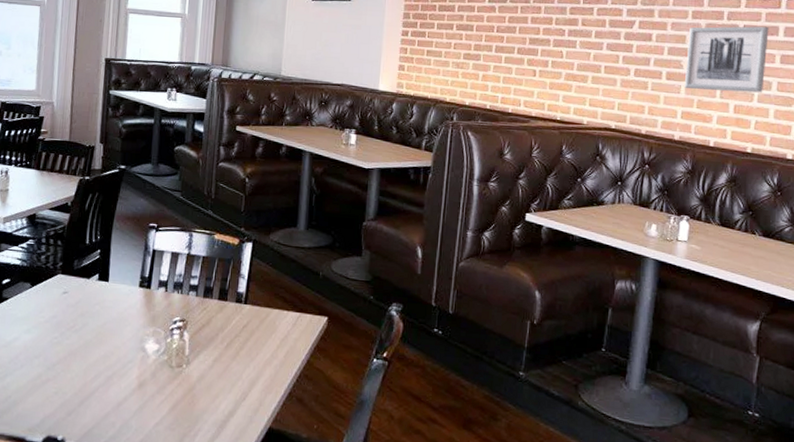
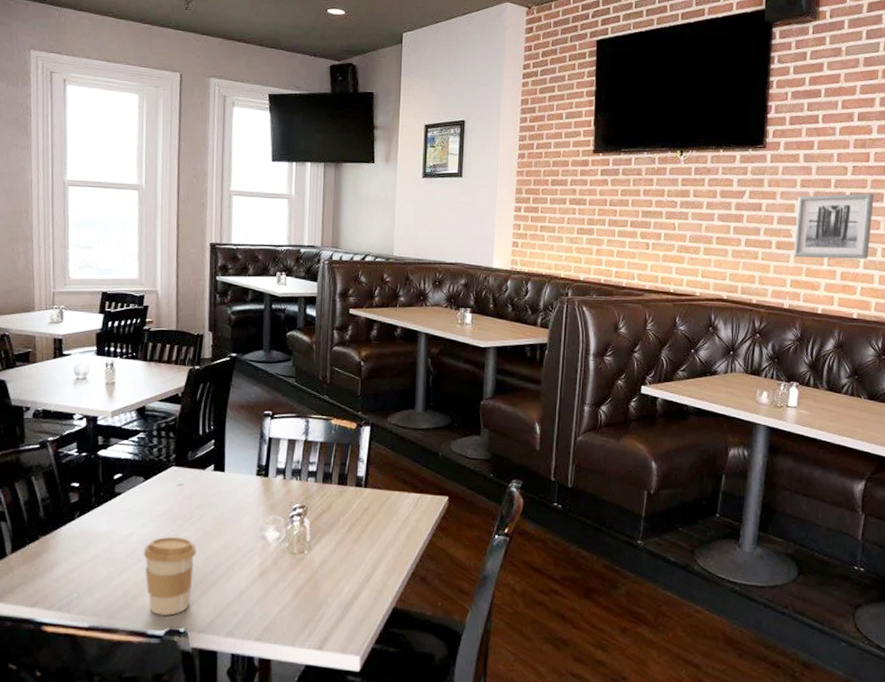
coffee cup: none [26,343,78,424] -> present [143,537,197,617]

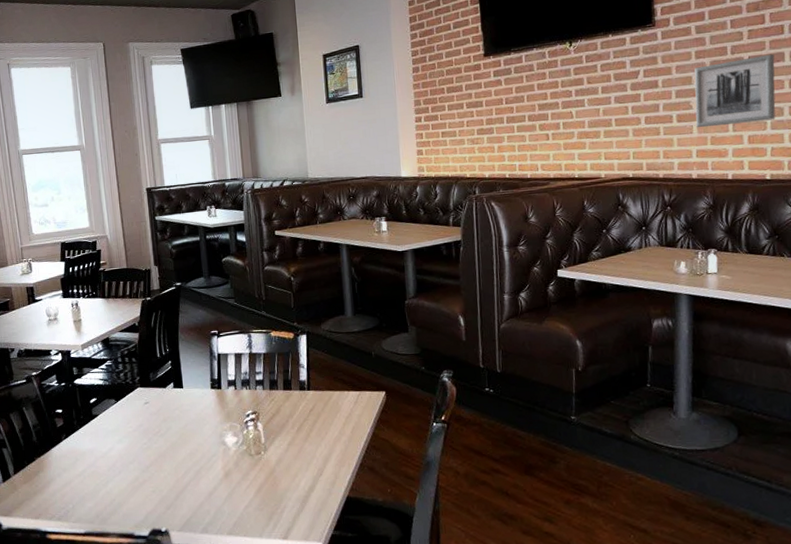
coffee cup: present [143,537,197,617] -> none [122,449,168,519]

